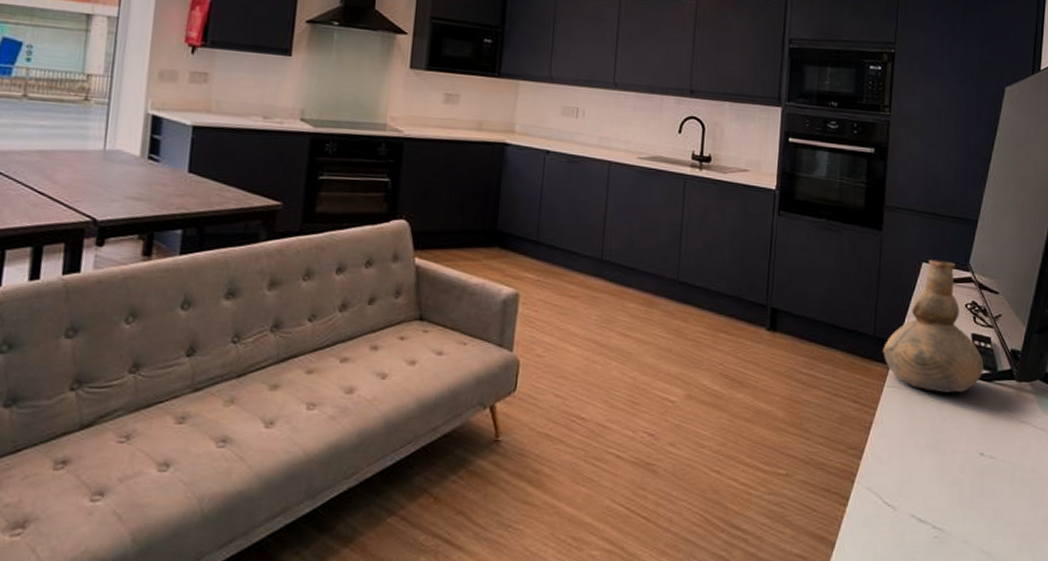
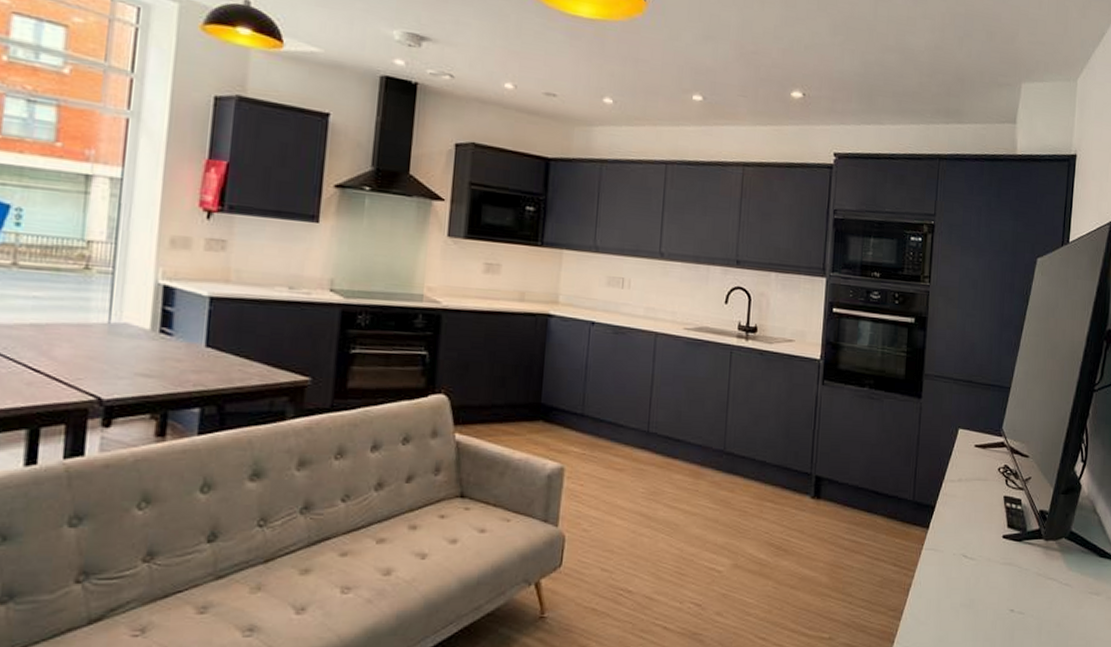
vase: present [883,259,984,393] -> none [921,425,1015,553]

